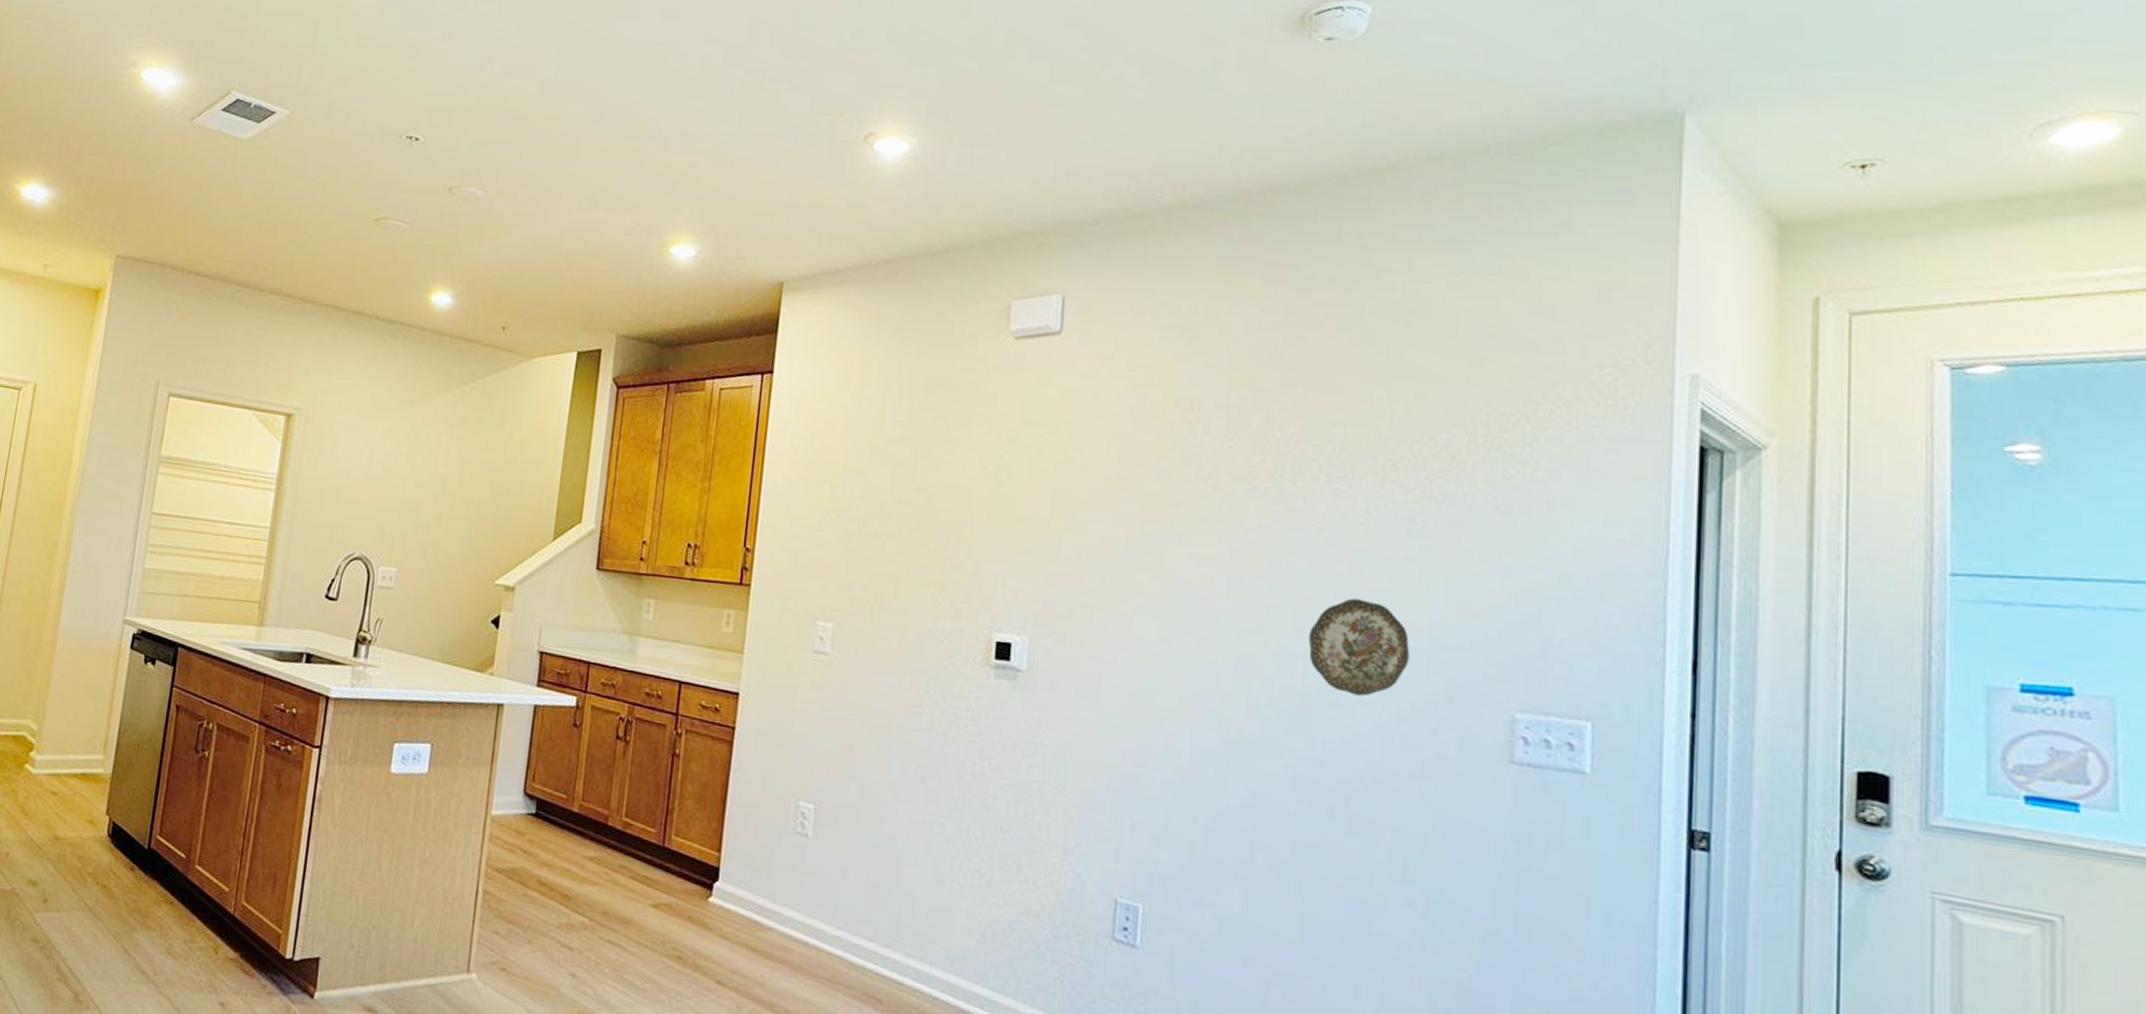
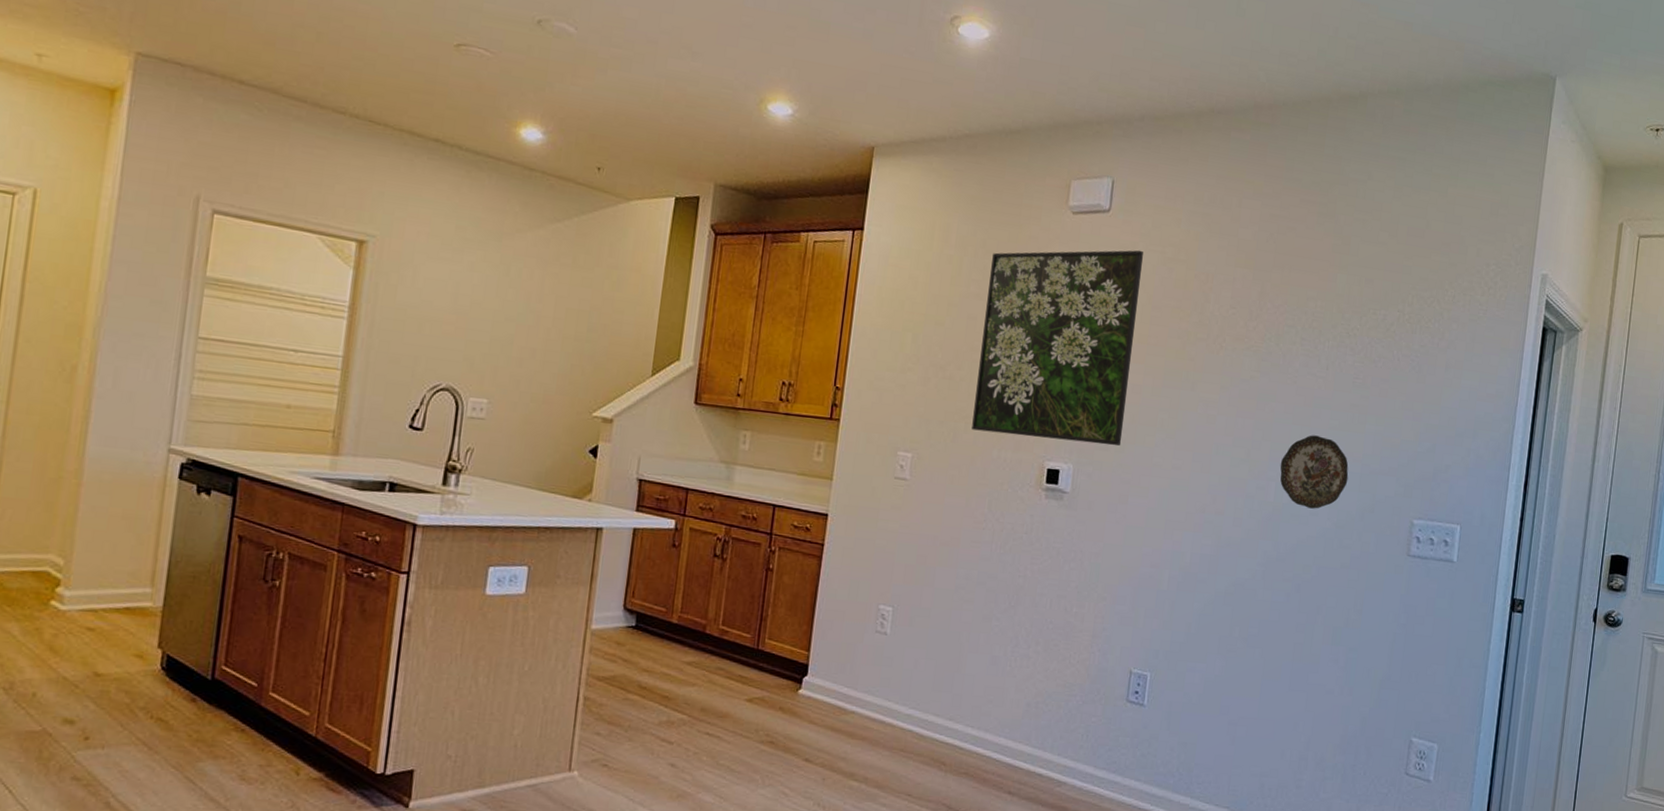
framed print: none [902,376,1106,614] -> present [972,250,1143,446]

